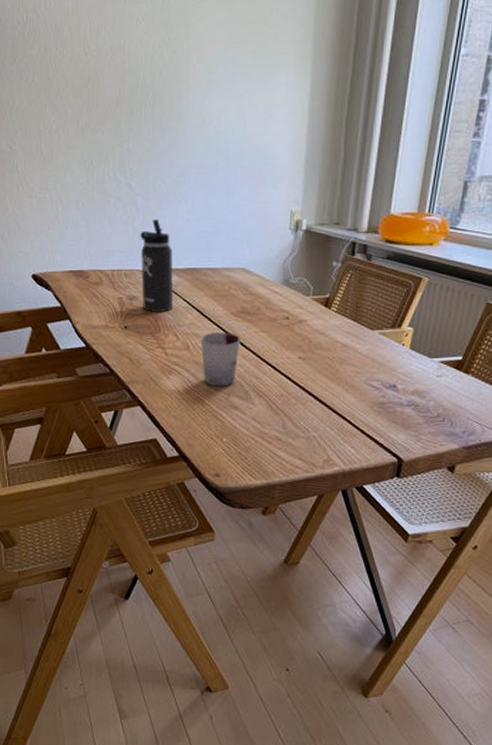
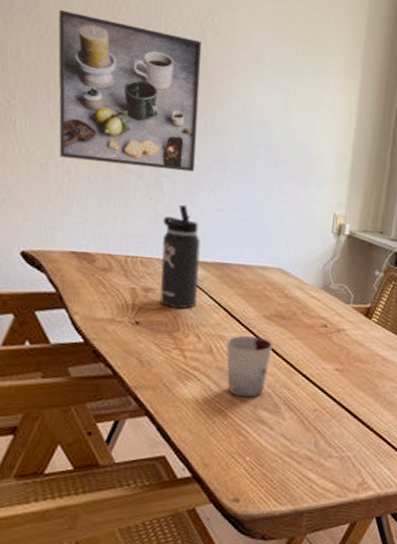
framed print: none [41,57,164,190] -> present [58,10,202,172]

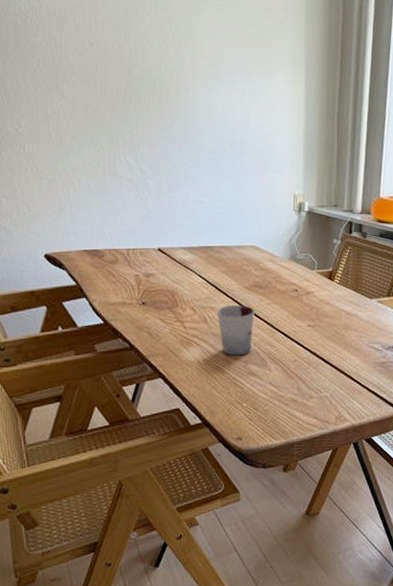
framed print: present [58,10,202,172] -> none [45,45,174,172]
thermos bottle: present [160,204,201,309] -> none [153,200,189,288]

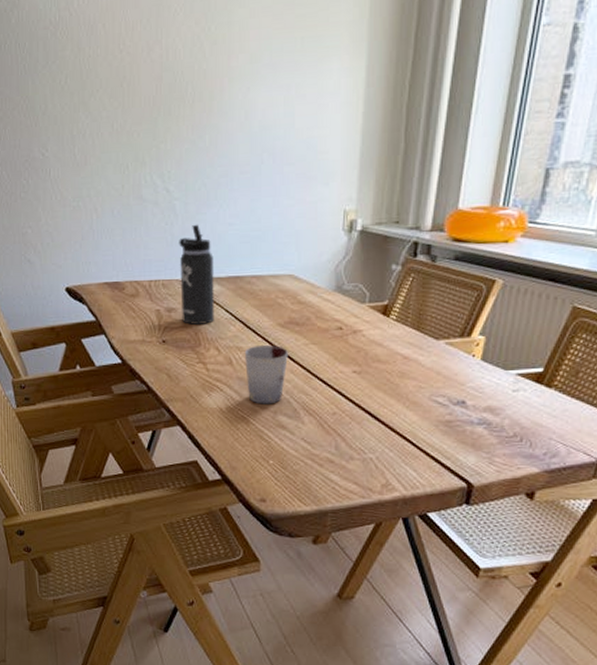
thermos bottle: none [153,200,189,288] -> present [179,224,214,325]

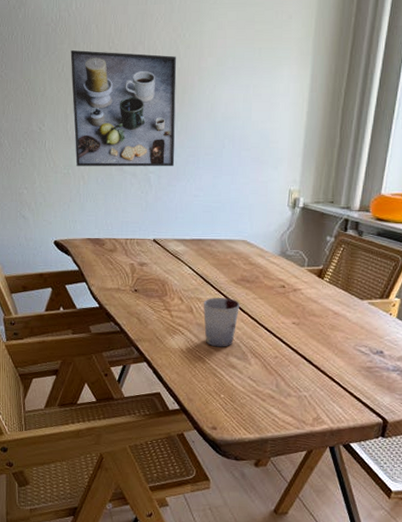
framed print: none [74,55,204,198] -> present [70,50,177,167]
thermos bottle: present [179,224,214,325] -> none [152,194,181,278]

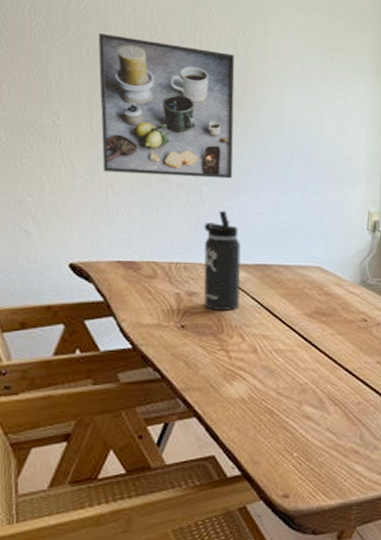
thermos bottle: none [152,194,181,278] -> present [204,210,241,310]
cup: present [203,297,240,347] -> none [269,333,314,394]

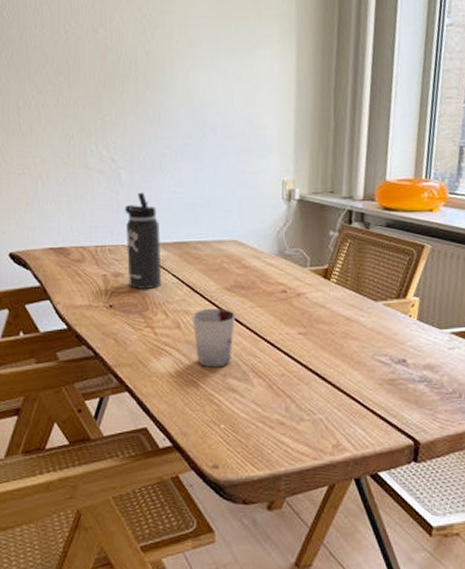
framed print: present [98,33,235,179] -> none [20,35,148,166]
cup: none [269,333,314,394] -> present [192,308,235,368]

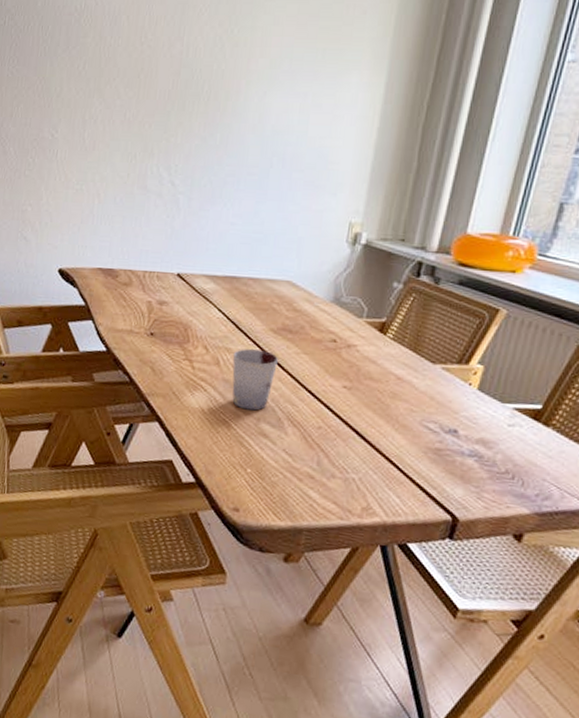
thermos bottle: present [125,192,161,289] -> none [173,220,212,321]

